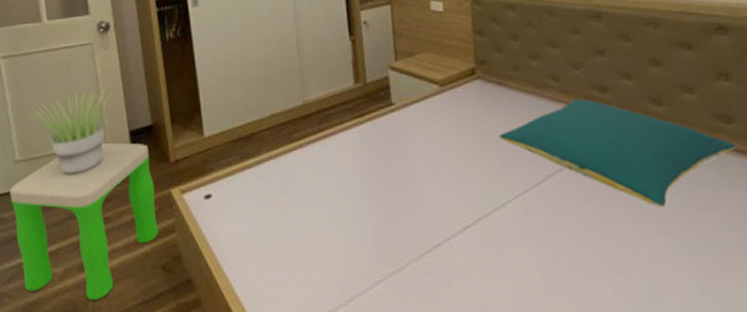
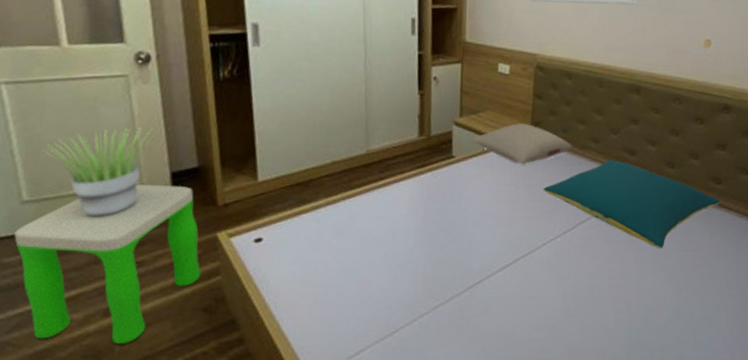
pillow: none [410,64,528,110] -> present [471,123,573,165]

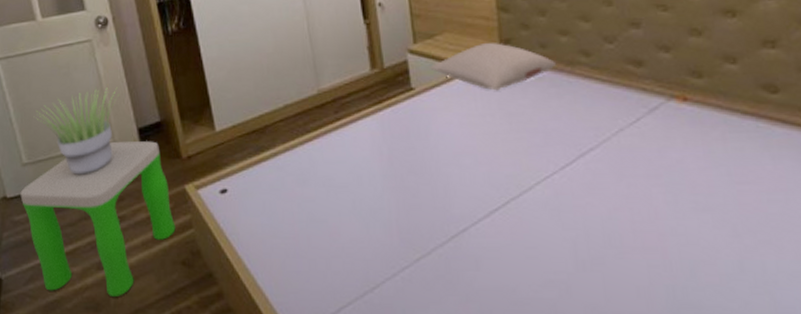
pillow: present [543,159,720,248] -> none [526,74,781,182]

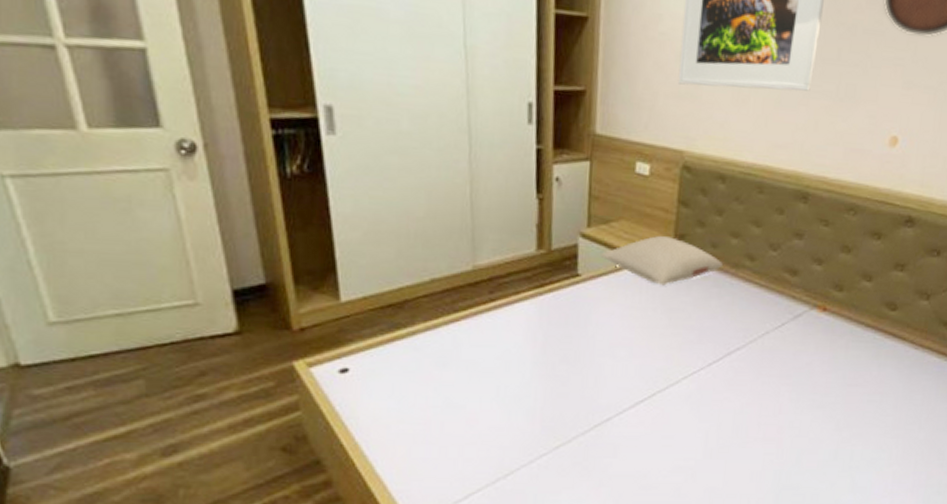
stool: present [20,141,176,296] -> none [43,303,277,486]
potted plant: present [33,87,119,175] -> none [68,232,207,342]

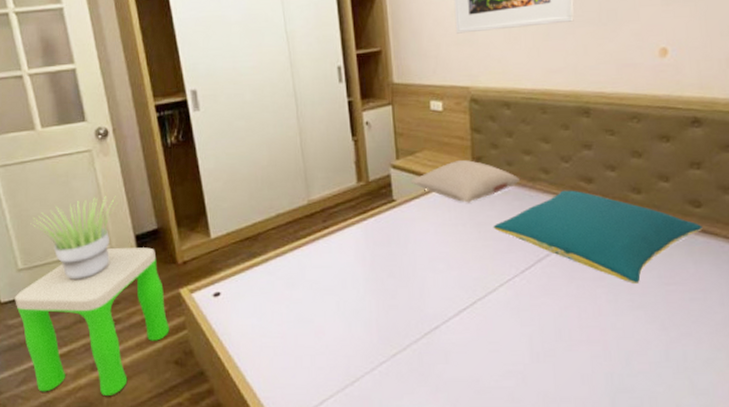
stool: none [43,303,277,486] -> present [15,247,170,395]
potted plant: none [68,232,207,342] -> present [30,195,117,280]
pillow: none [685,280,893,383] -> present [493,190,703,283]

